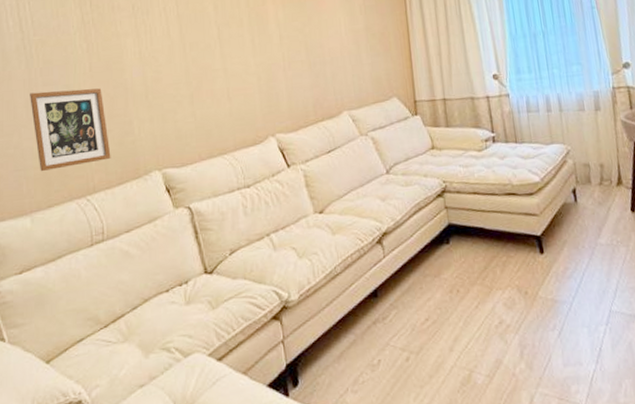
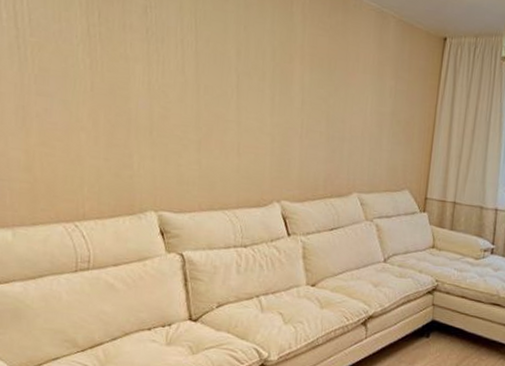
picture frame: present [30,88,111,172] -> none [20,99,106,189]

